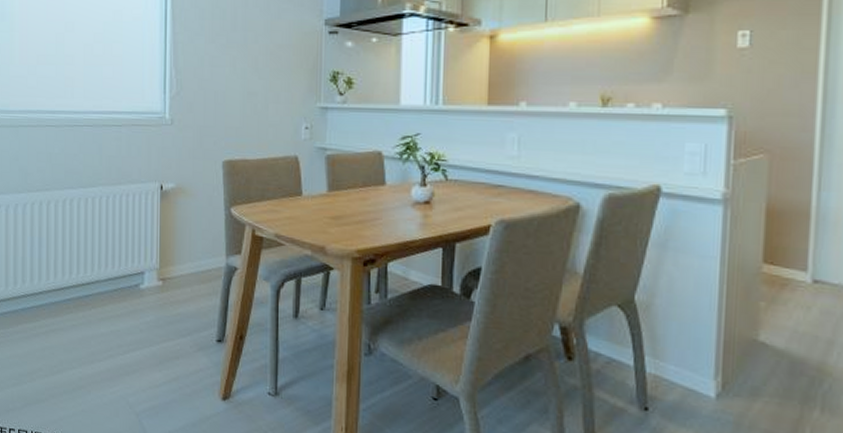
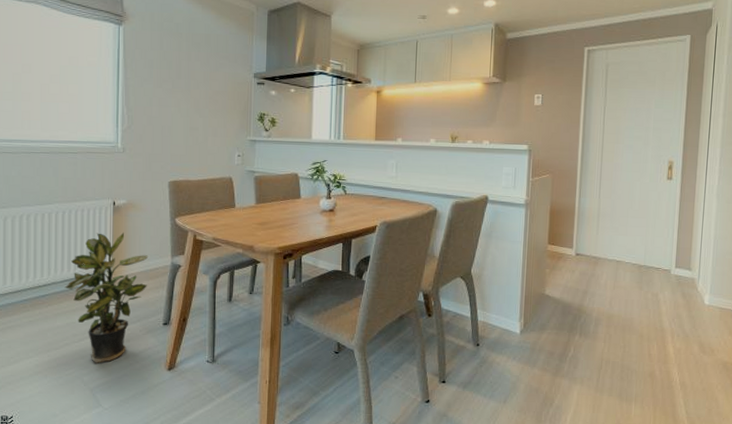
potted plant: none [108,223,200,383] -> present [64,233,149,364]

